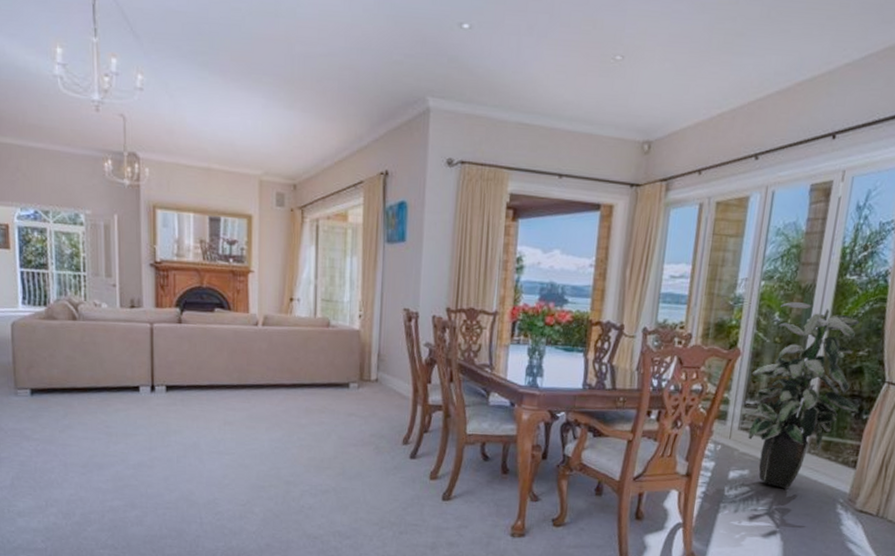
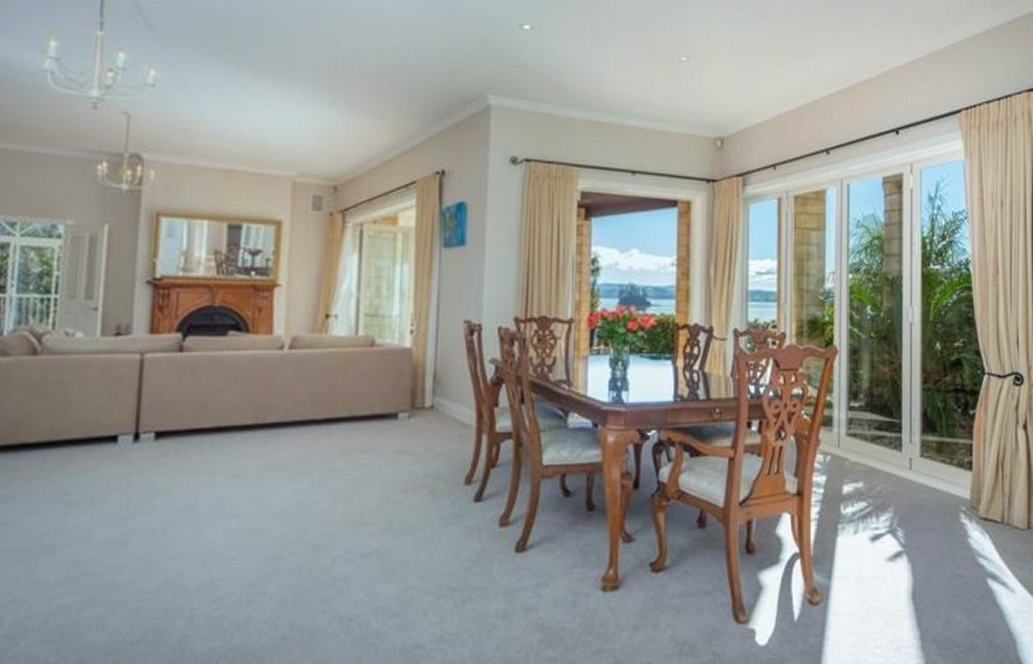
indoor plant: present [744,301,860,489] -> none [850,293,965,501]

